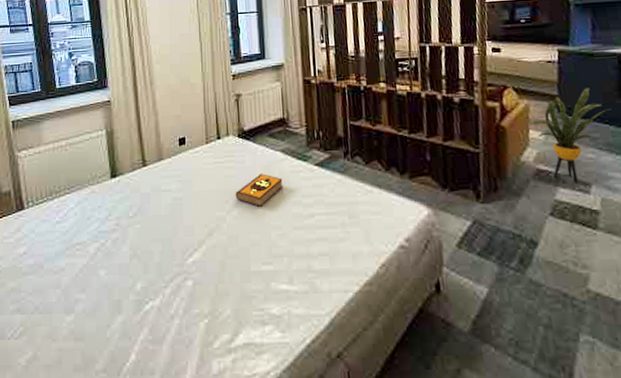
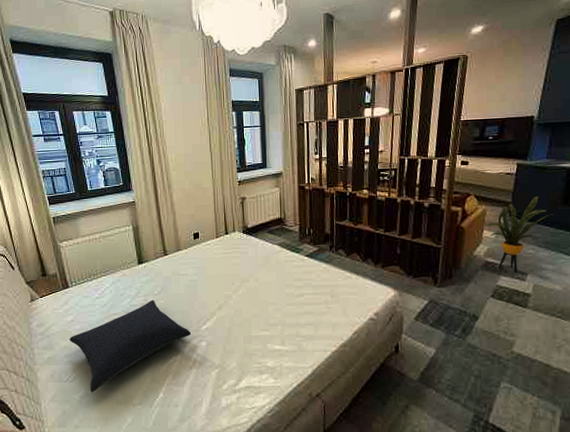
pillow: none [19,223,173,355] -> present [70,299,191,393]
hardback book: present [235,173,283,207] -> none [240,262,279,288]

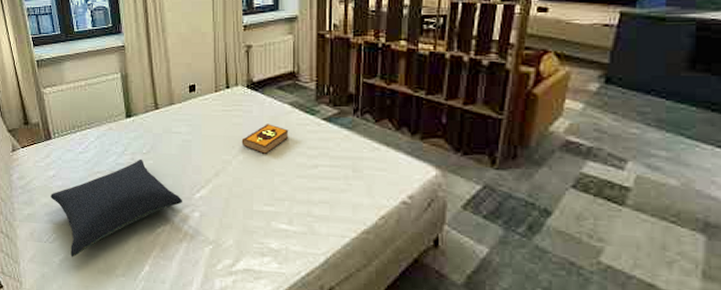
hardback book: none [240,262,279,288] -> present [241,124,289,154]
house plant: present [483,196,554,274] -> none [566,57,673,159]

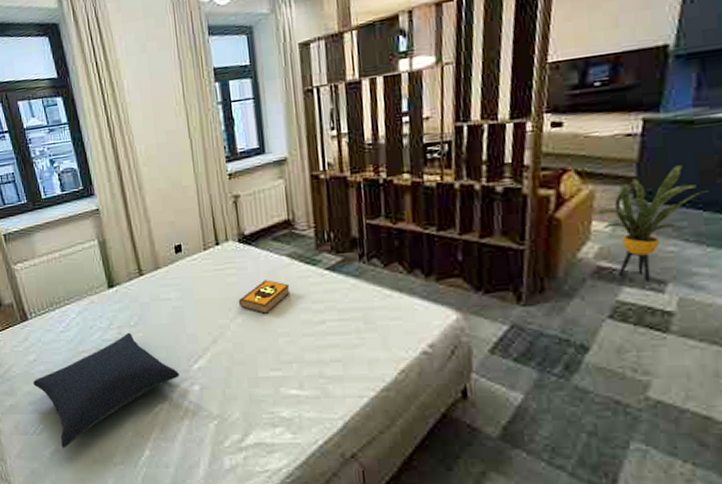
house plant: none [566,57,673,159] -> present [591,165,709,283]

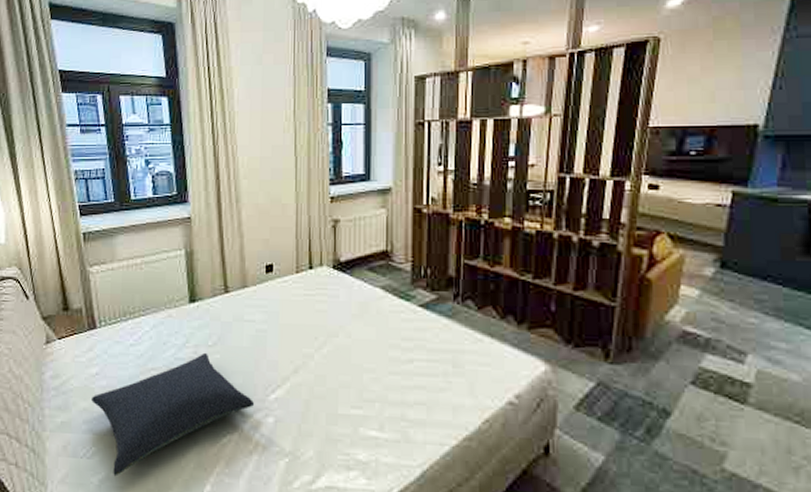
hardback book: present [238,279,291,314] -> none [325,311,381,346]
house plant: present [591,165,709,283] -> none [680,240,789,352]

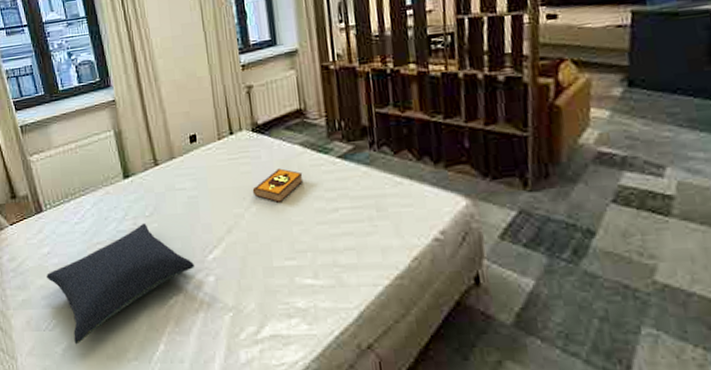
hardback book: none [325,311,381,346] -> present [252,168,304,202]

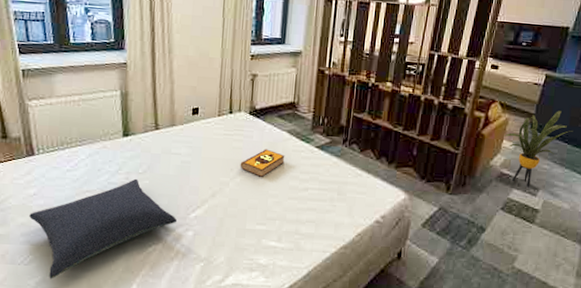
house plant: none [589,54,698,167] -> present [504,111,573,188]

